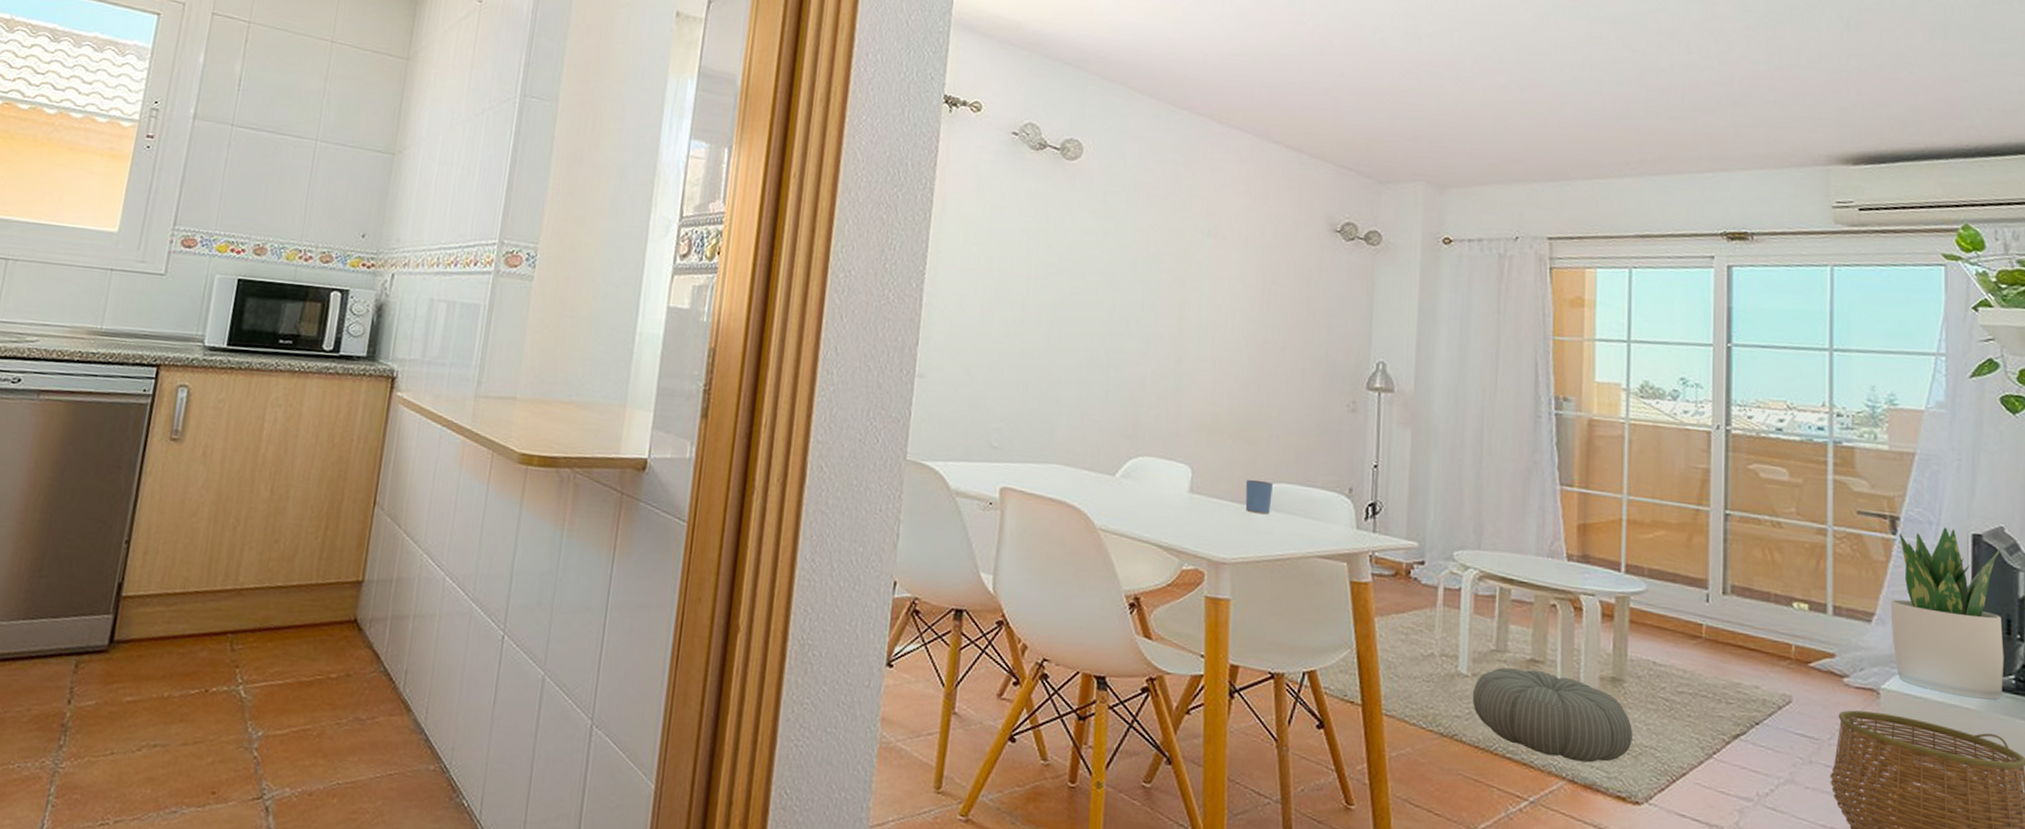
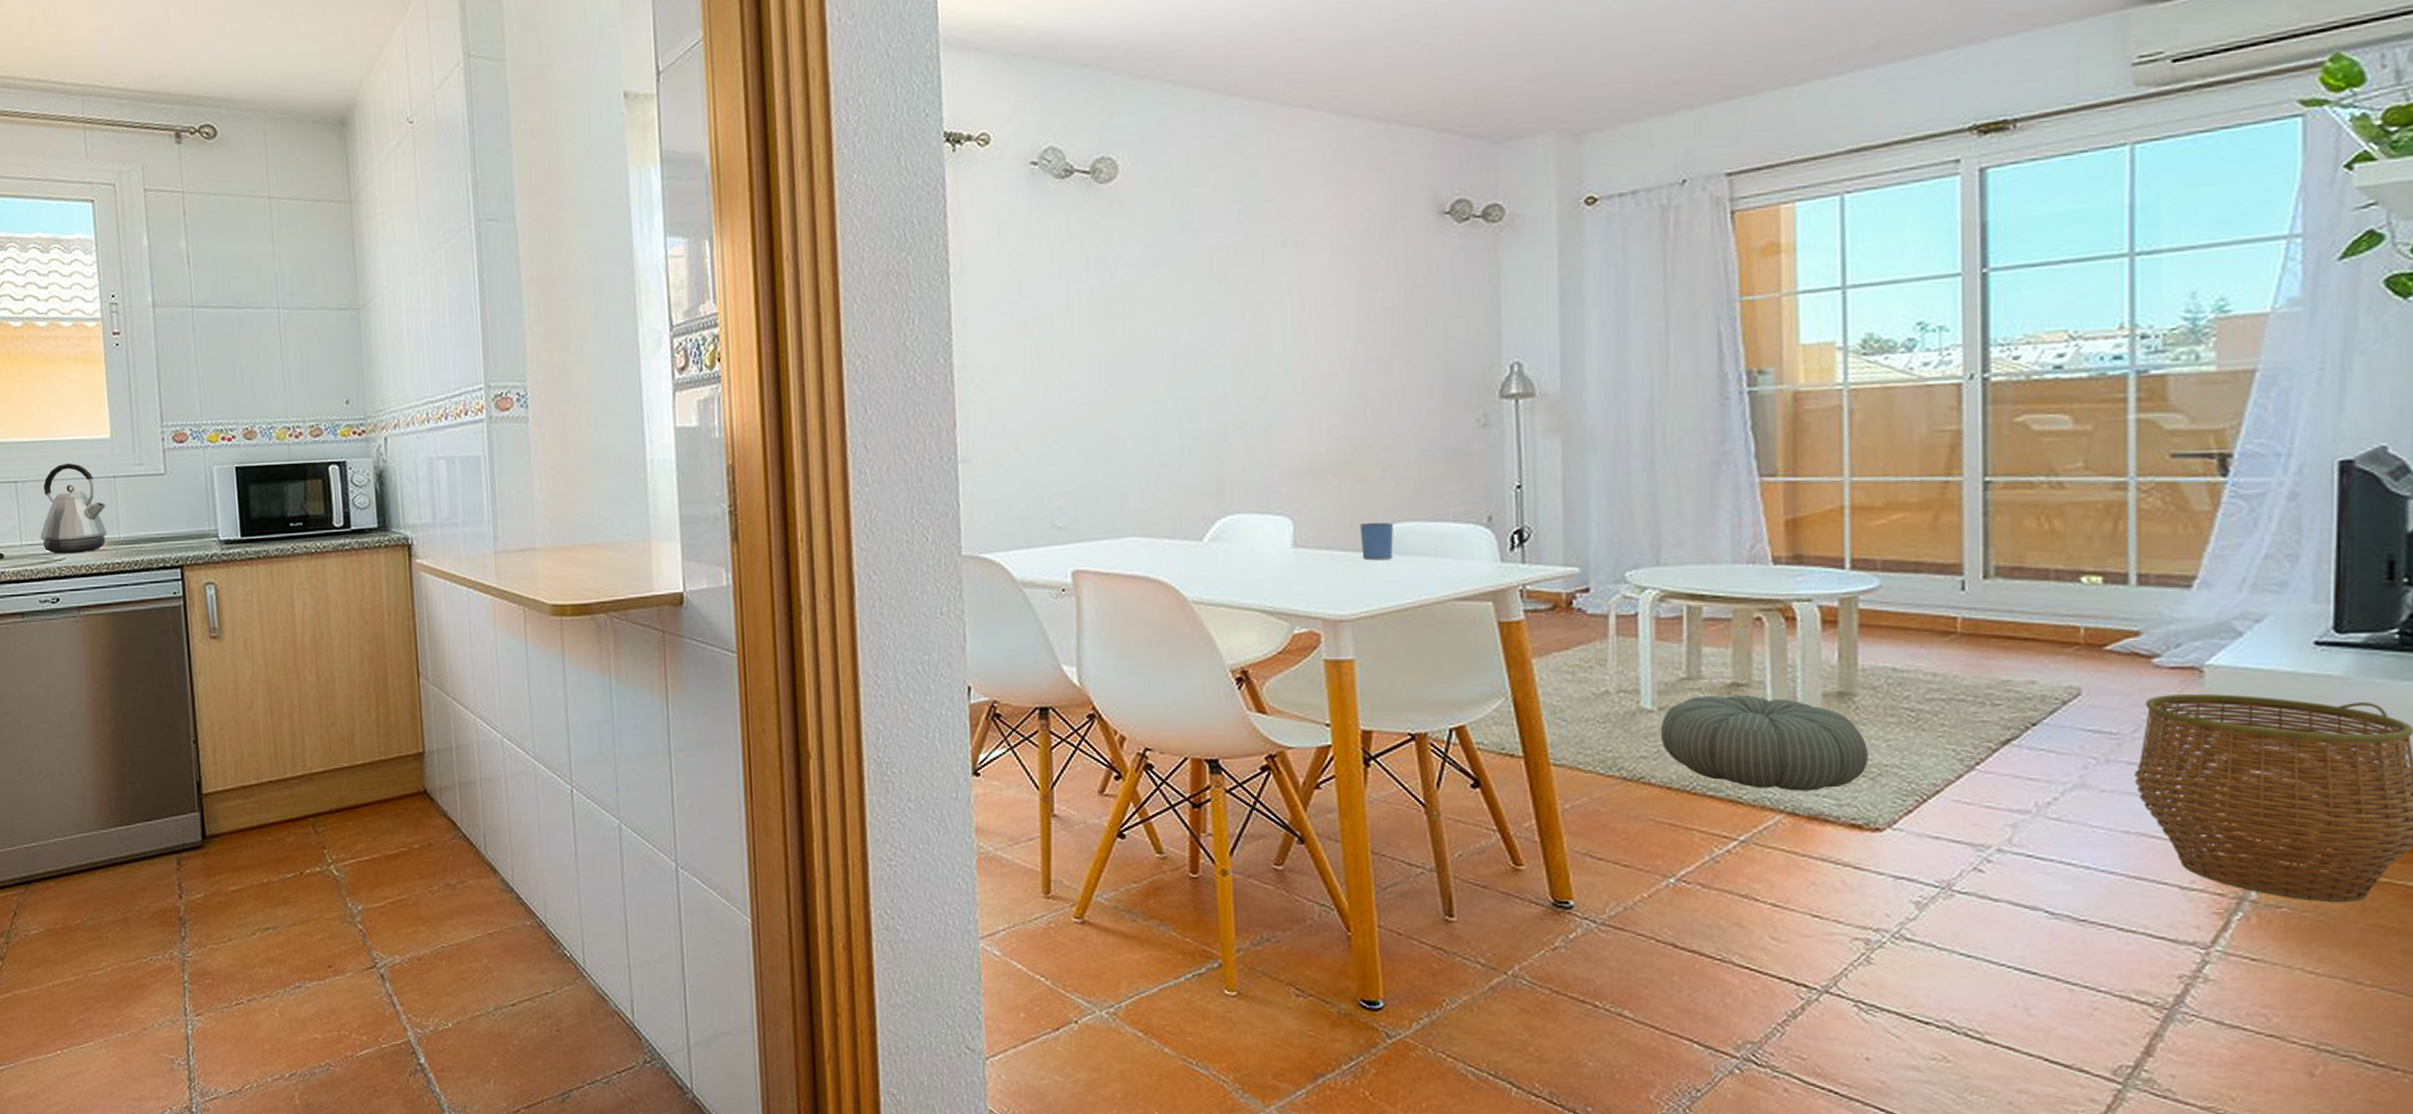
kettle: none [17,249,96,338] -> present [40,463,107,554]
planter: present [1890,527,2004,700] -> none [2219,457,2384,663]

